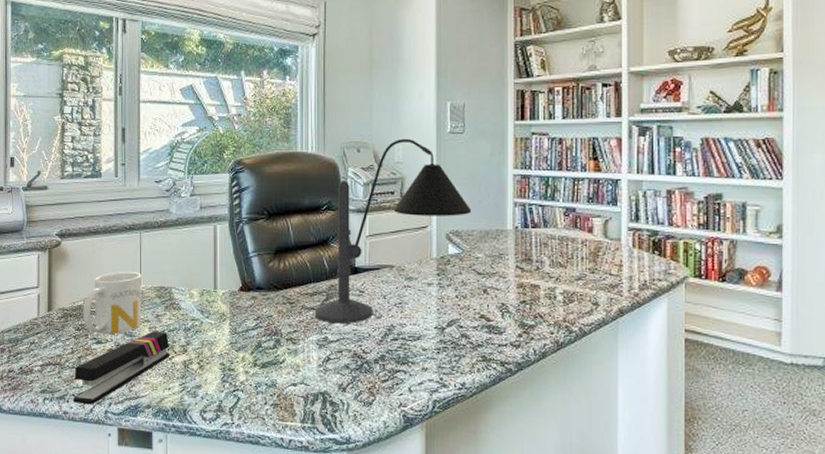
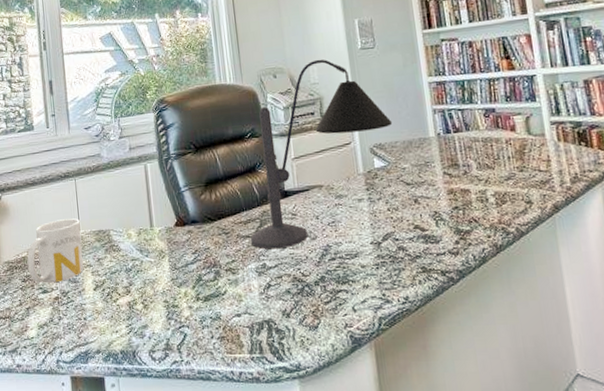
stapler: present [73,331,170,405] -> none [24,275,115,356]

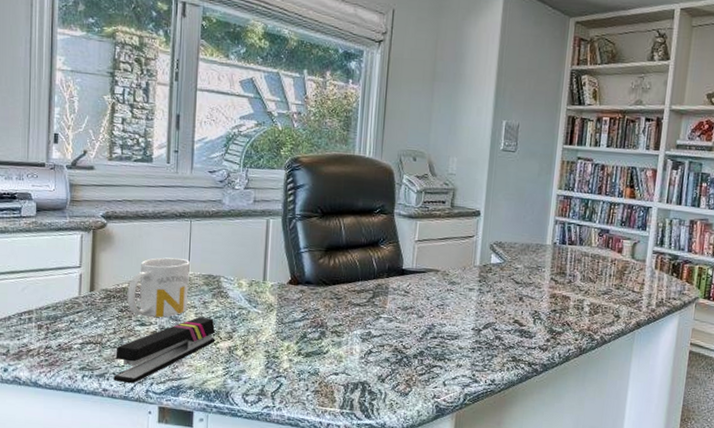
stapler: none [24,275,115,356] -> present [114,317,216,384]
desk lamp: present [250,59,393,250] -> none [360,151,516,321]

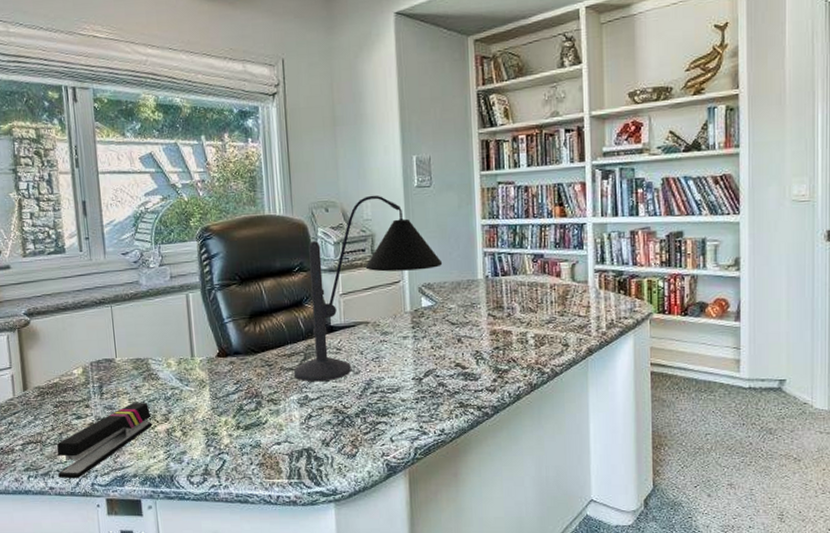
mug: present [127,257,190,318] -> none [59,346,120,409]
desk lamp: none [360,151,516,321] -> present [293,195,443,382]

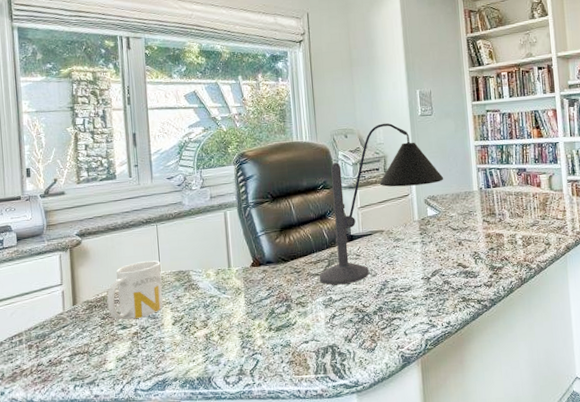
stapler: present [57,403,153,479] -> none [102,311,192,386]
mug: none [59,346,120,409] -> present [106,260,163,320]

